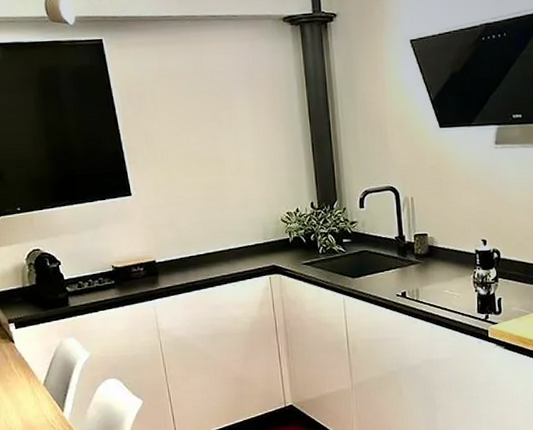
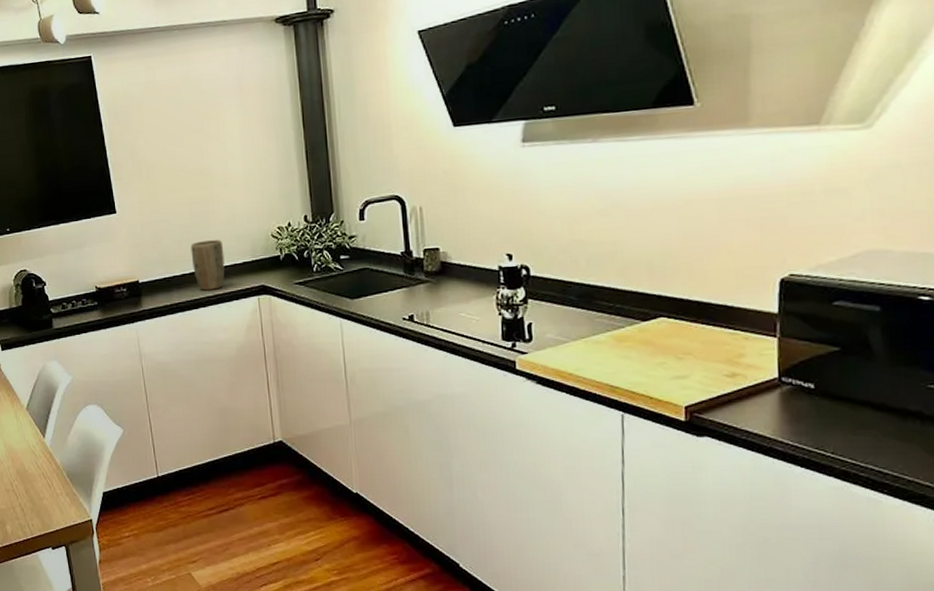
plant pot: none [205,222,239,270] -> present [190,239,225,291]

